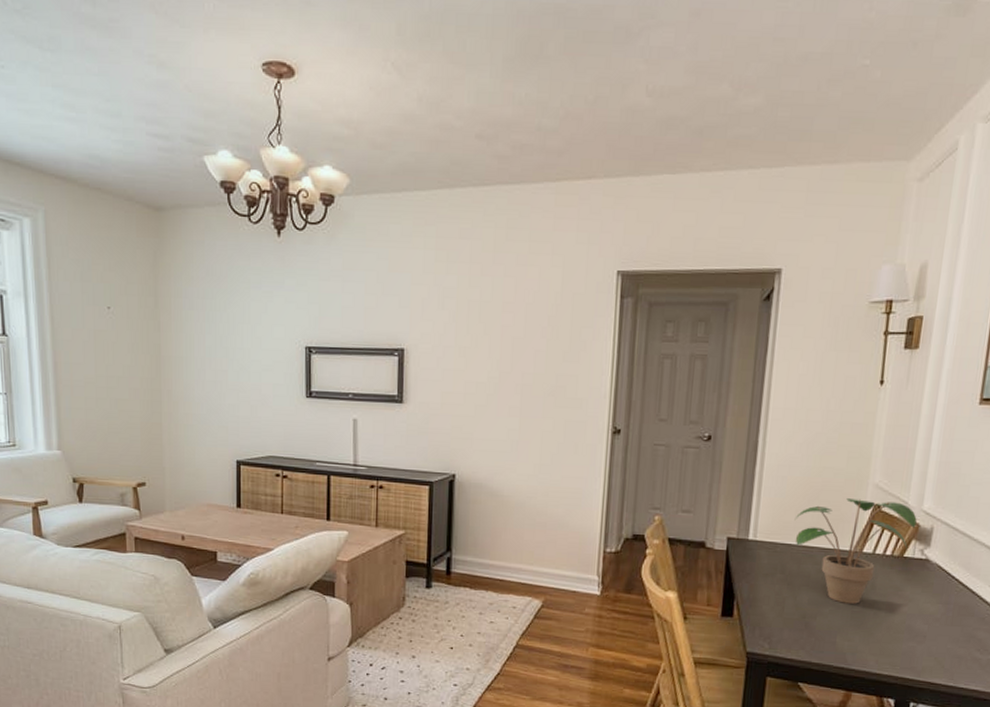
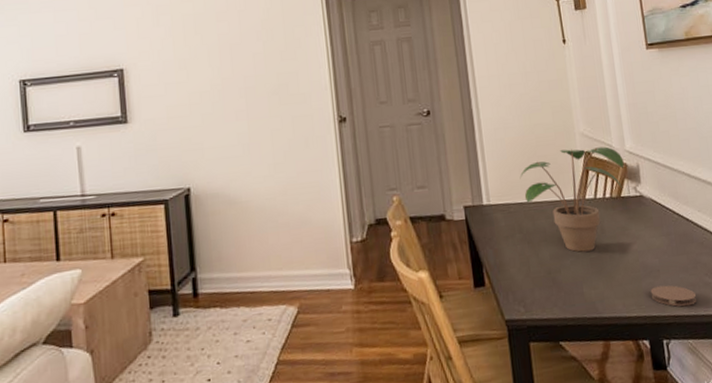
coaster: none [909,651,960,677] -> present [650,285,697,307]

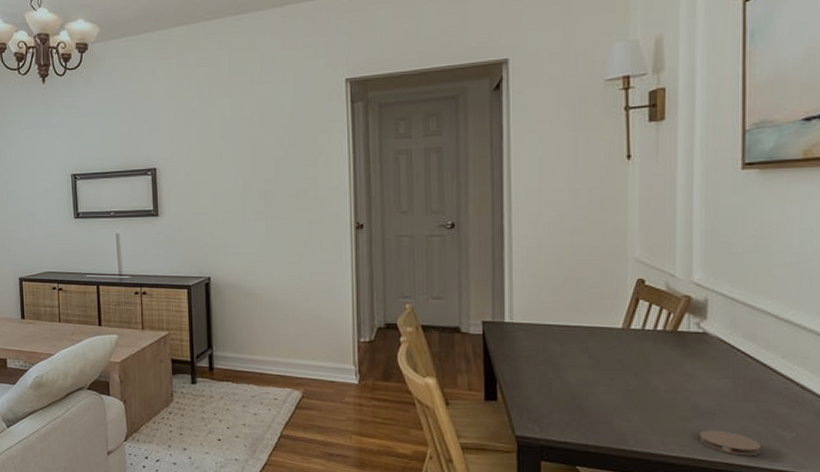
potted plant: present [519,146,624,252] -> none [551,275,687,382]

